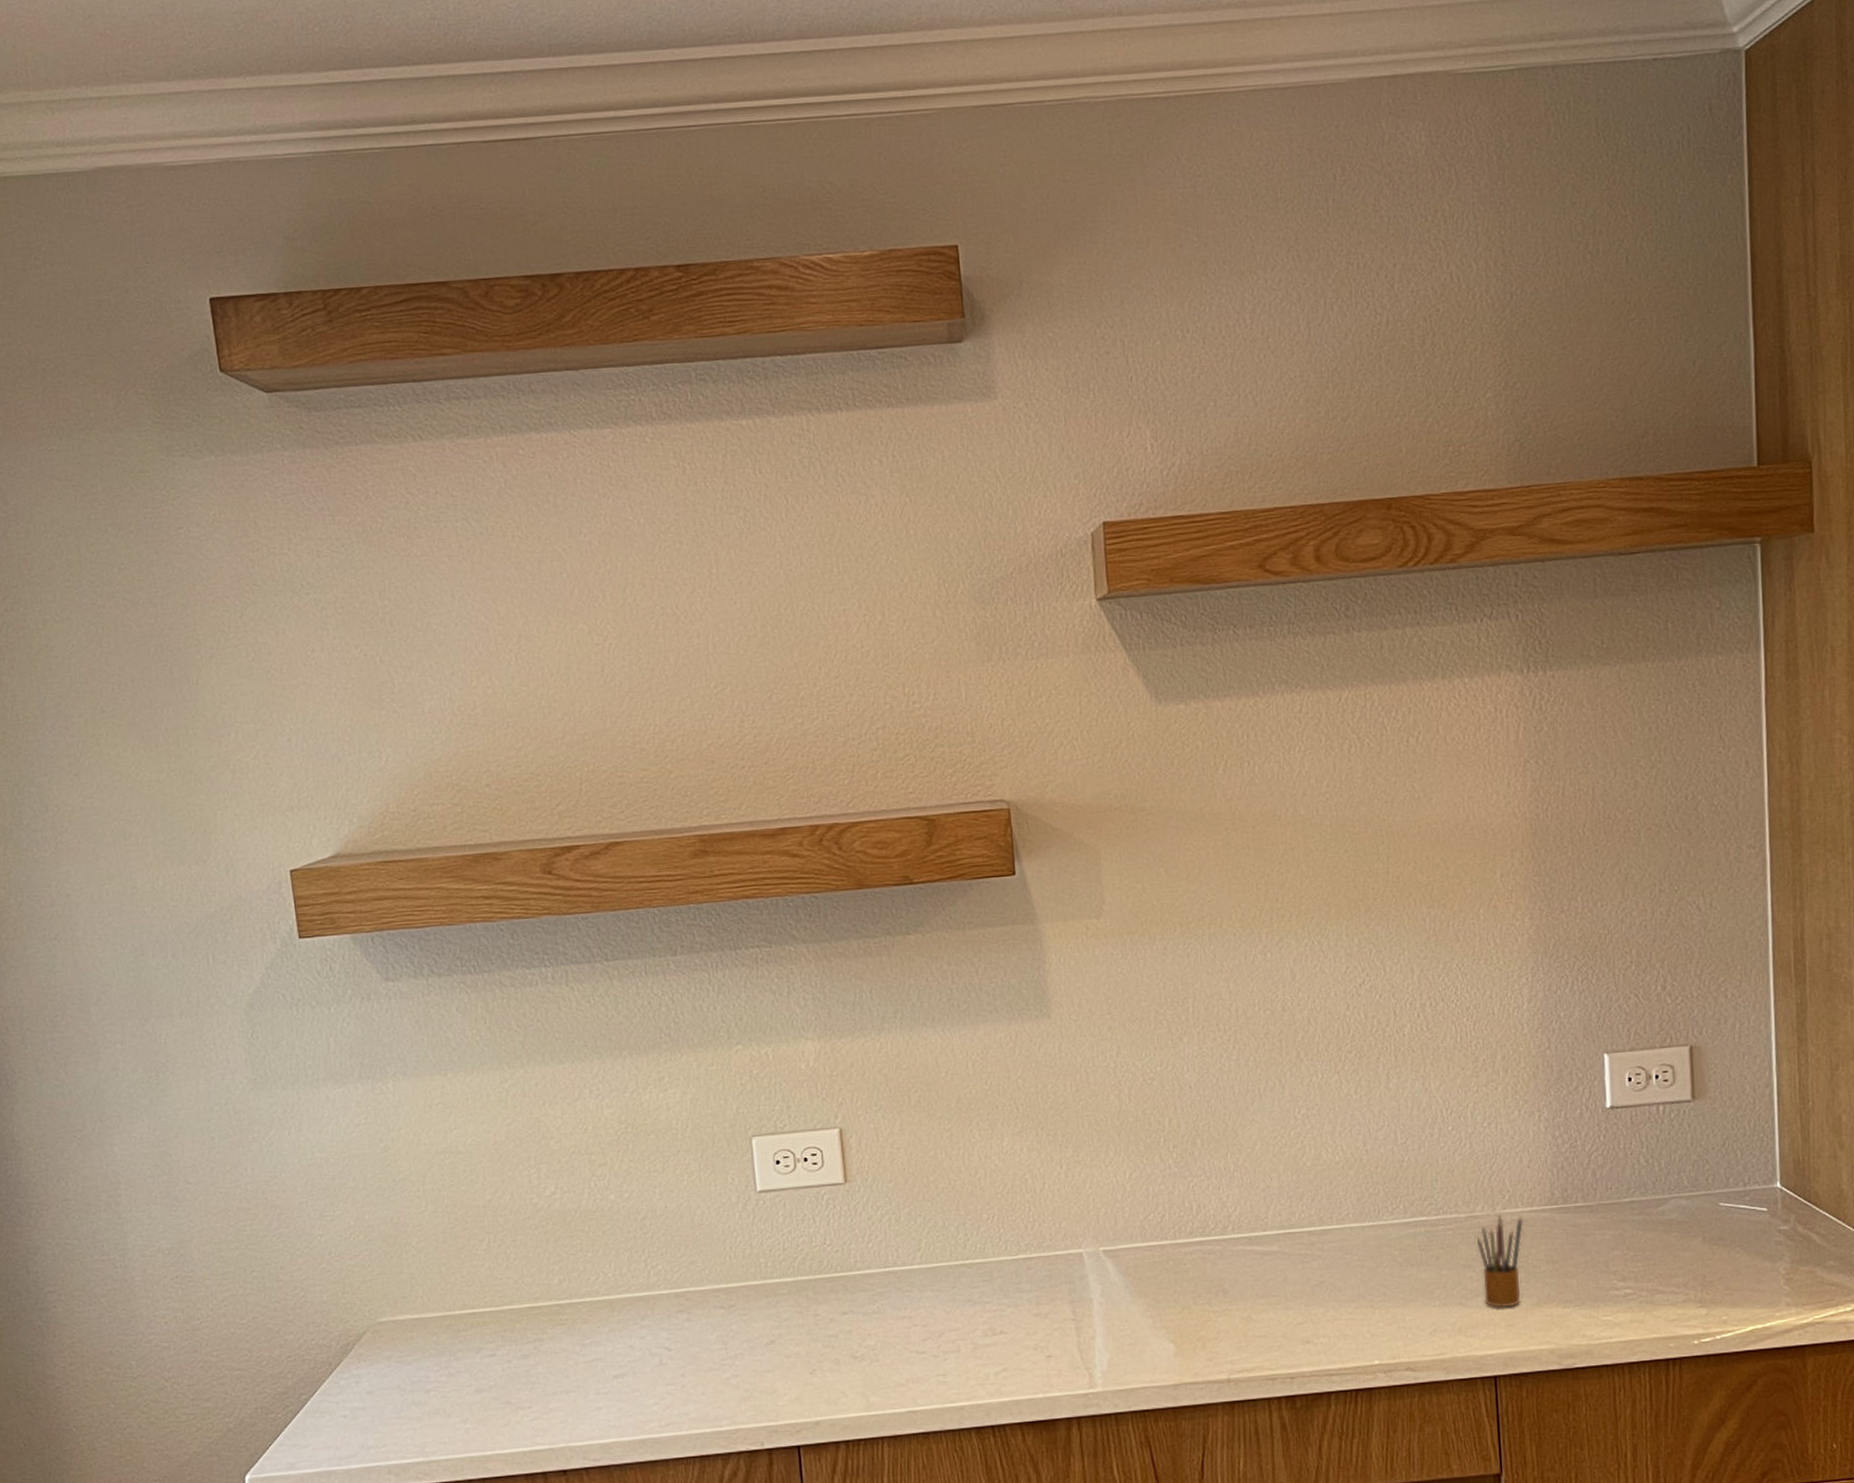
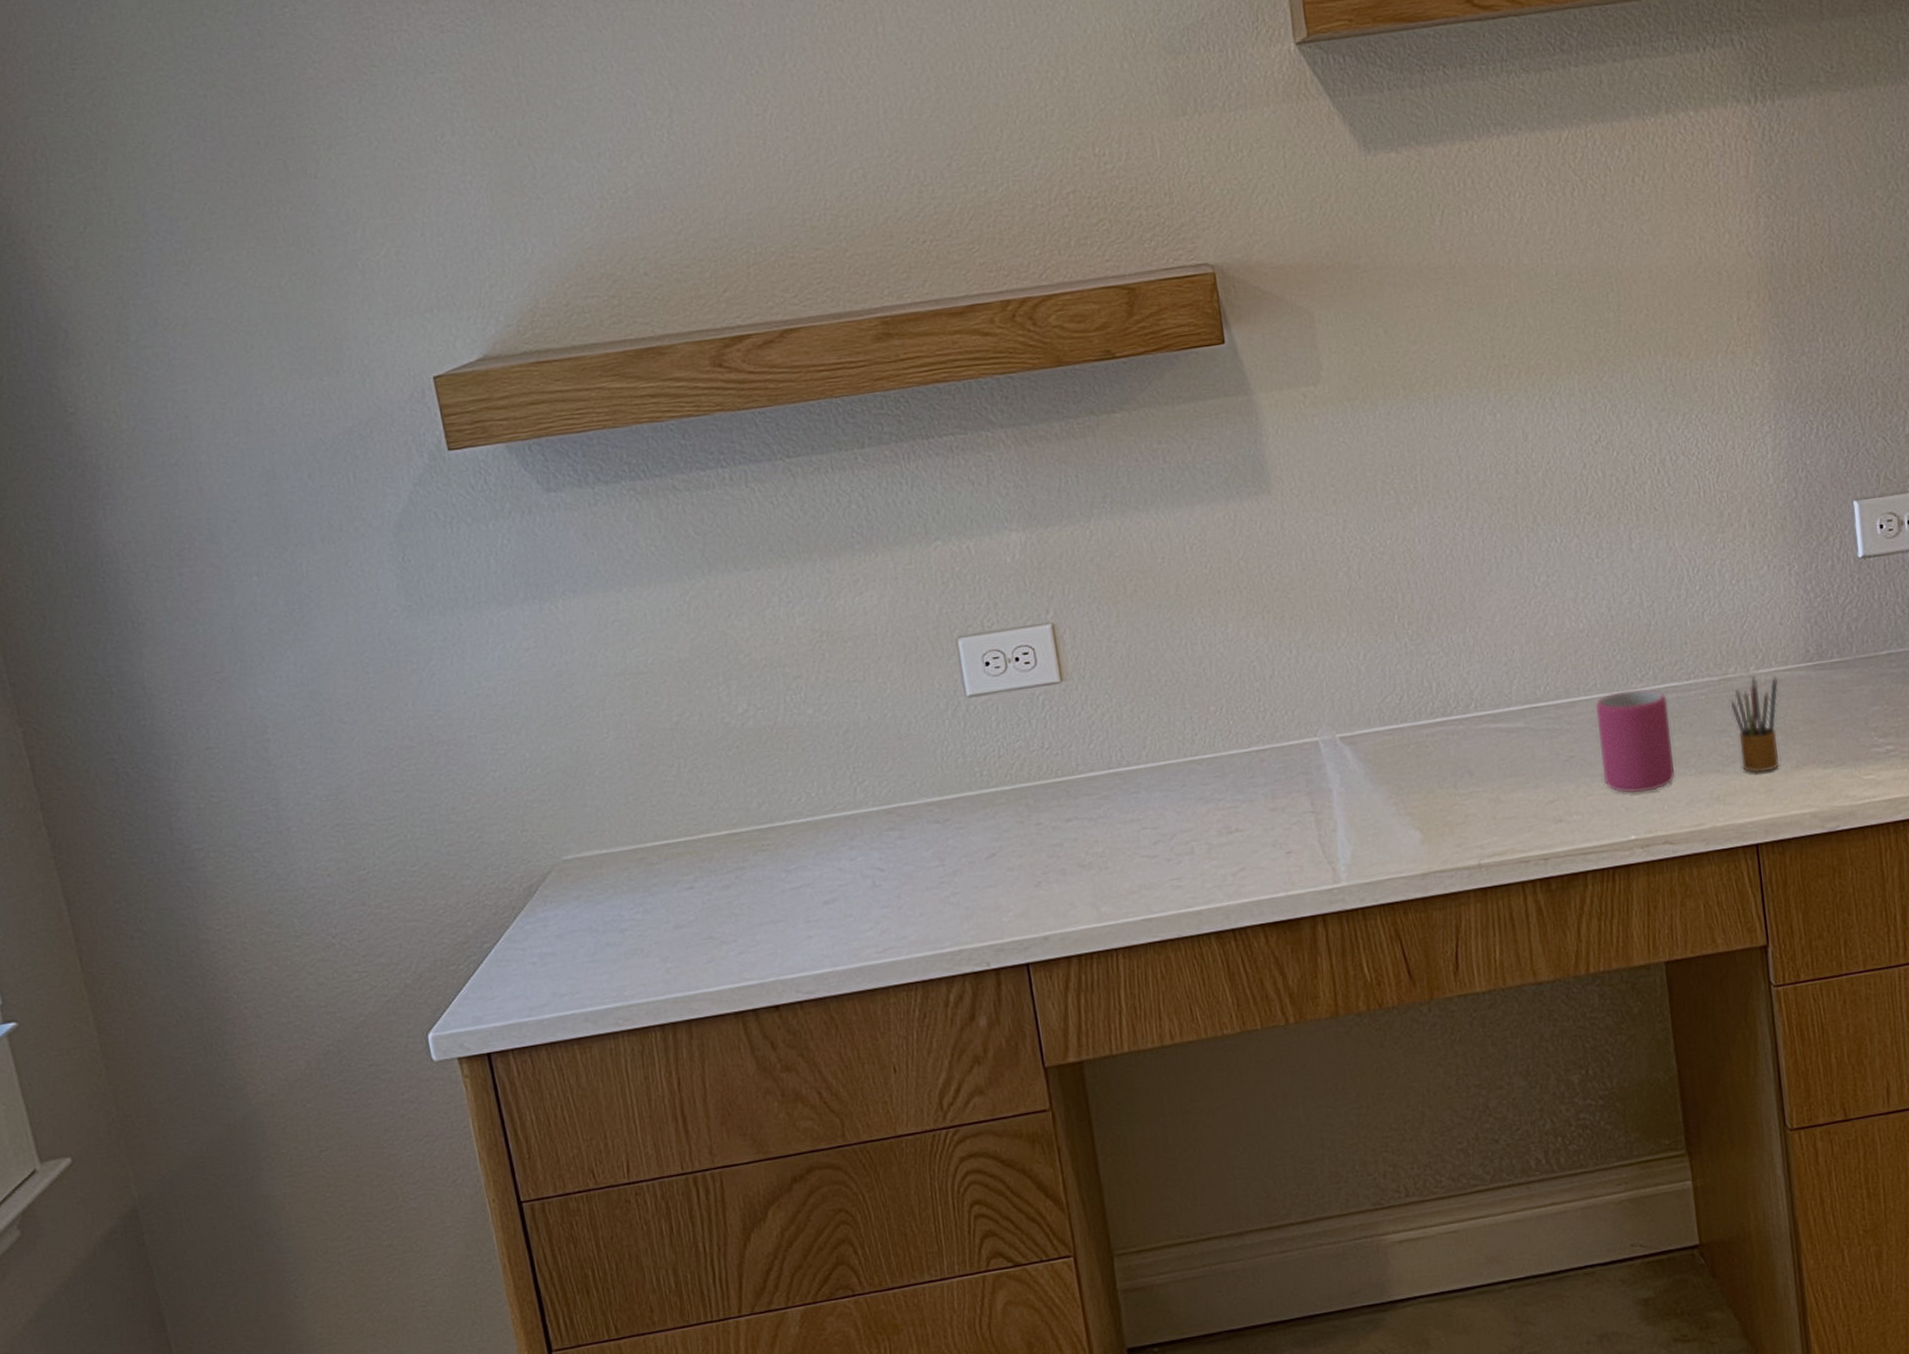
mug: none [1346,1221,1420,1320] -> present [1595,689,1676,794]

